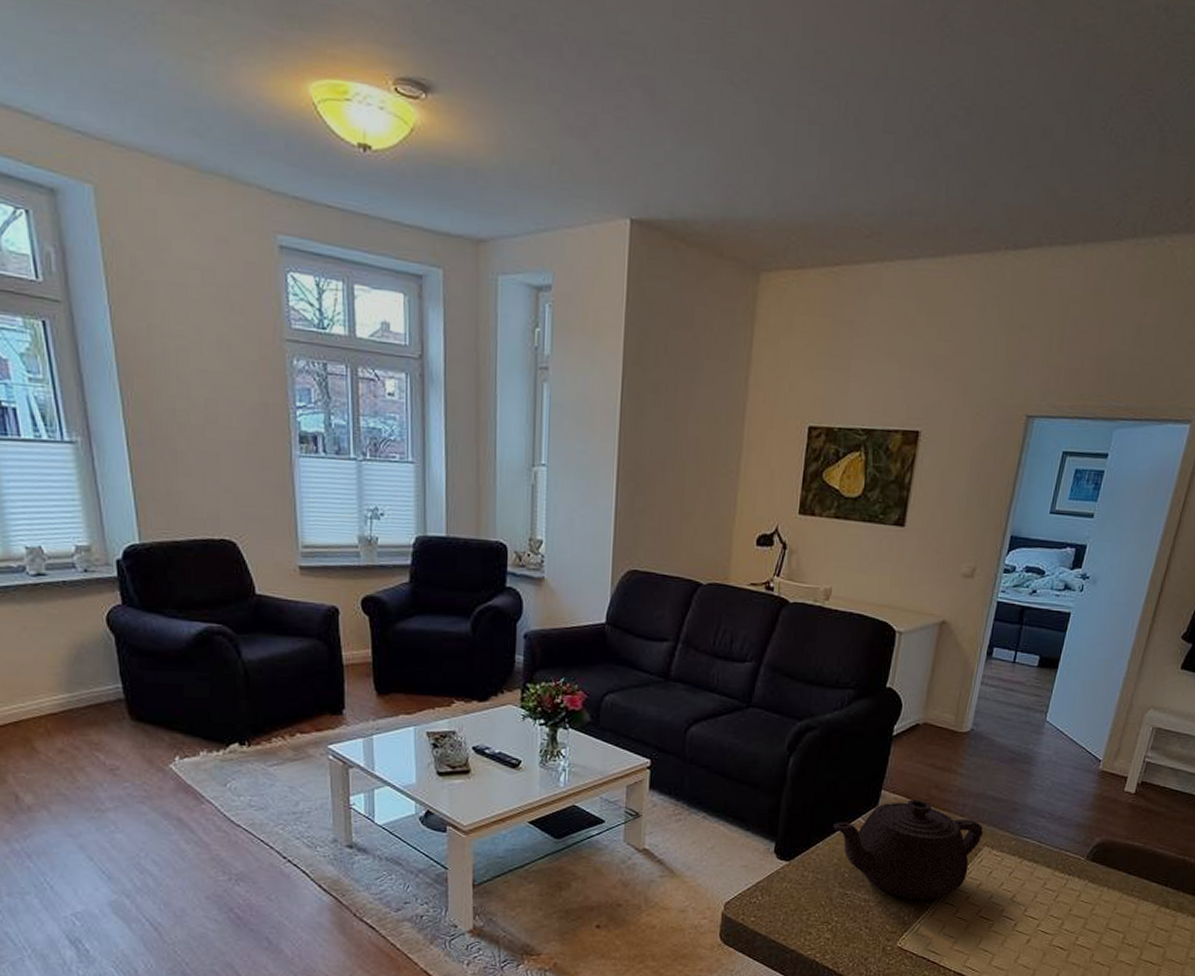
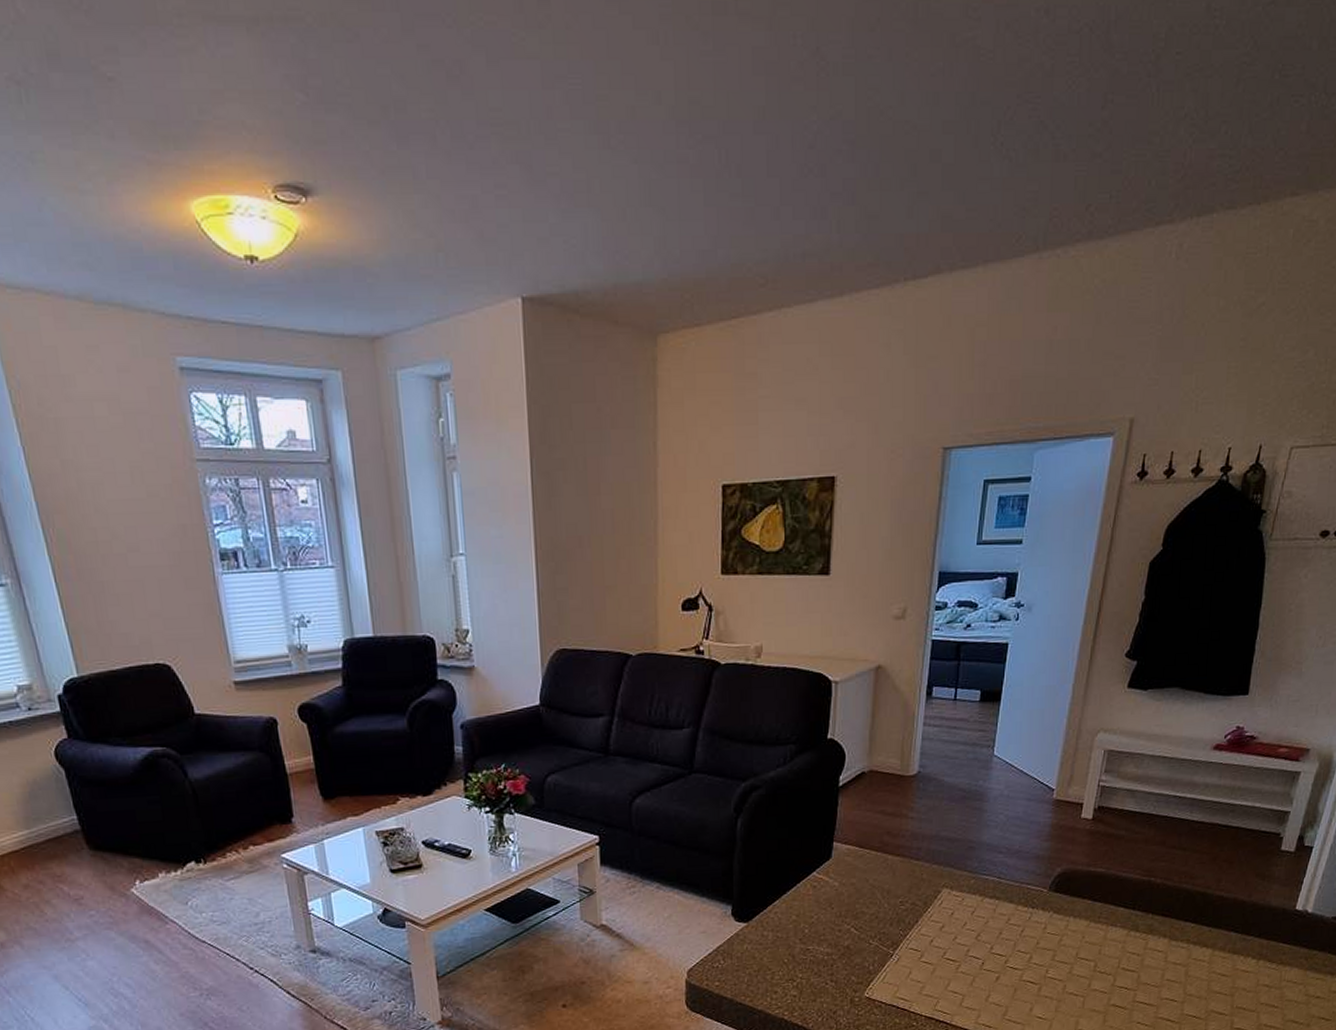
teapot: present [833,799,983,901] -> none [788,848,940,949]

